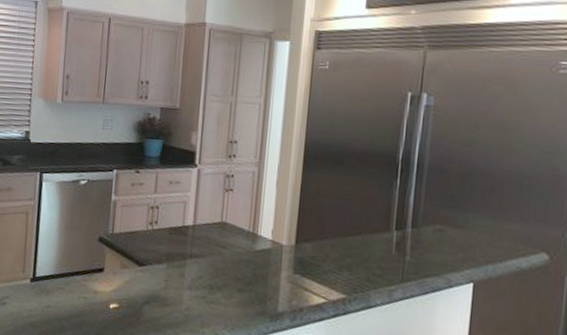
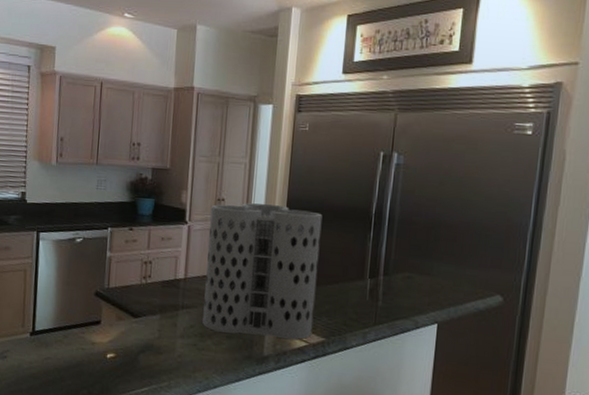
utensil holder: none [212,145,344,296] -> present [202,203,323,340]

